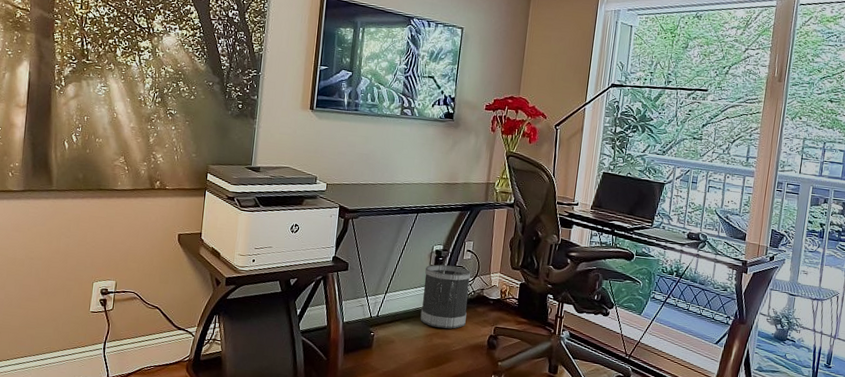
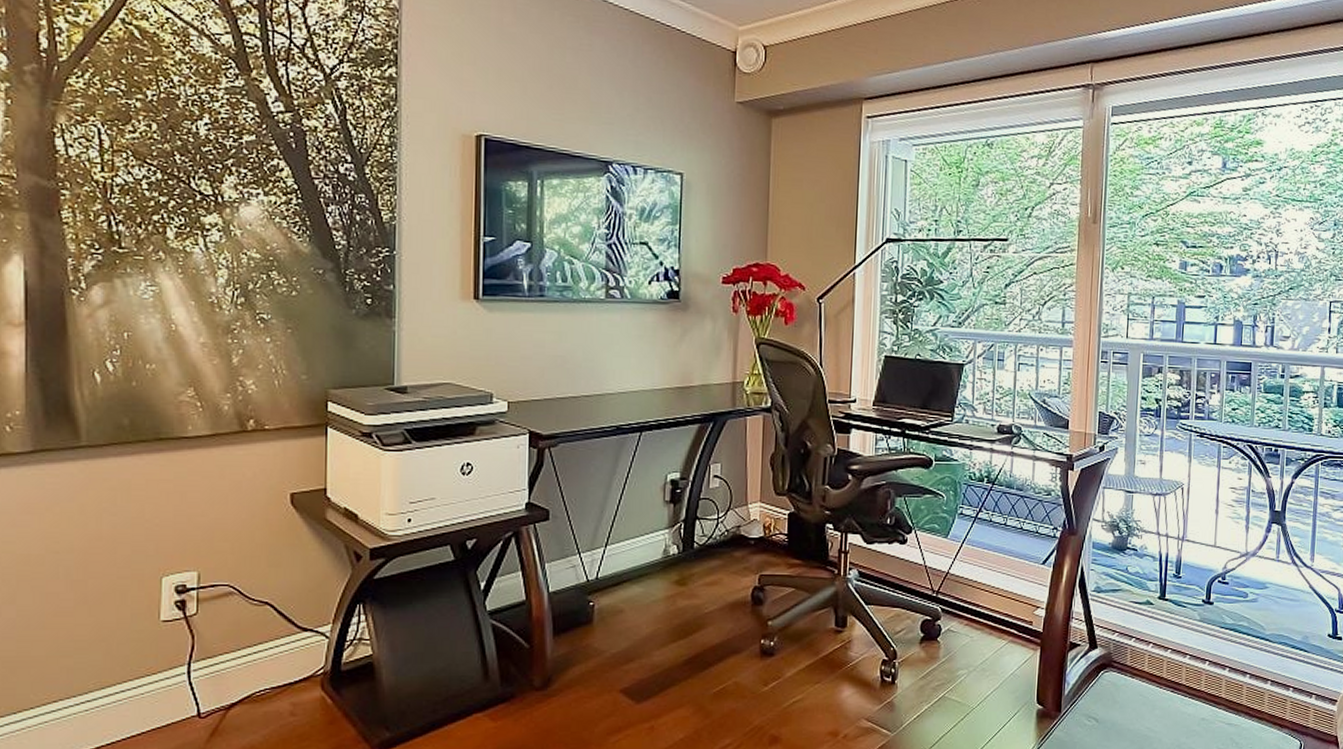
wastebasket: present [420,264,471,329] -> none [656,499,722,584]

